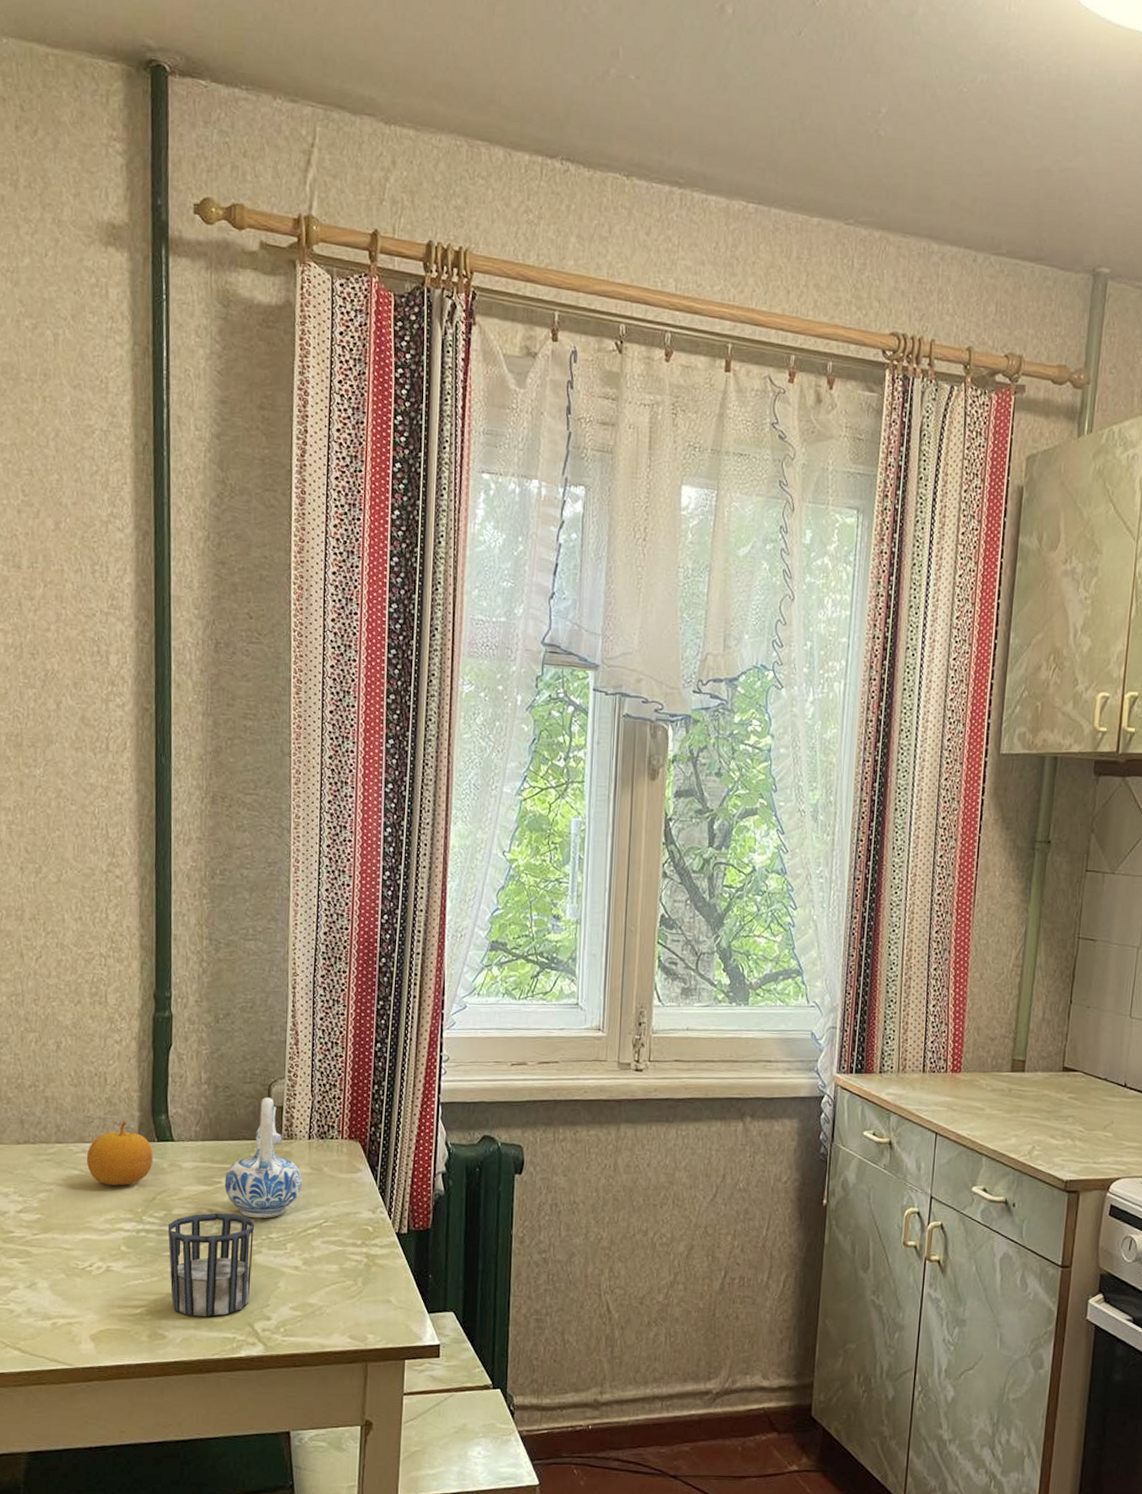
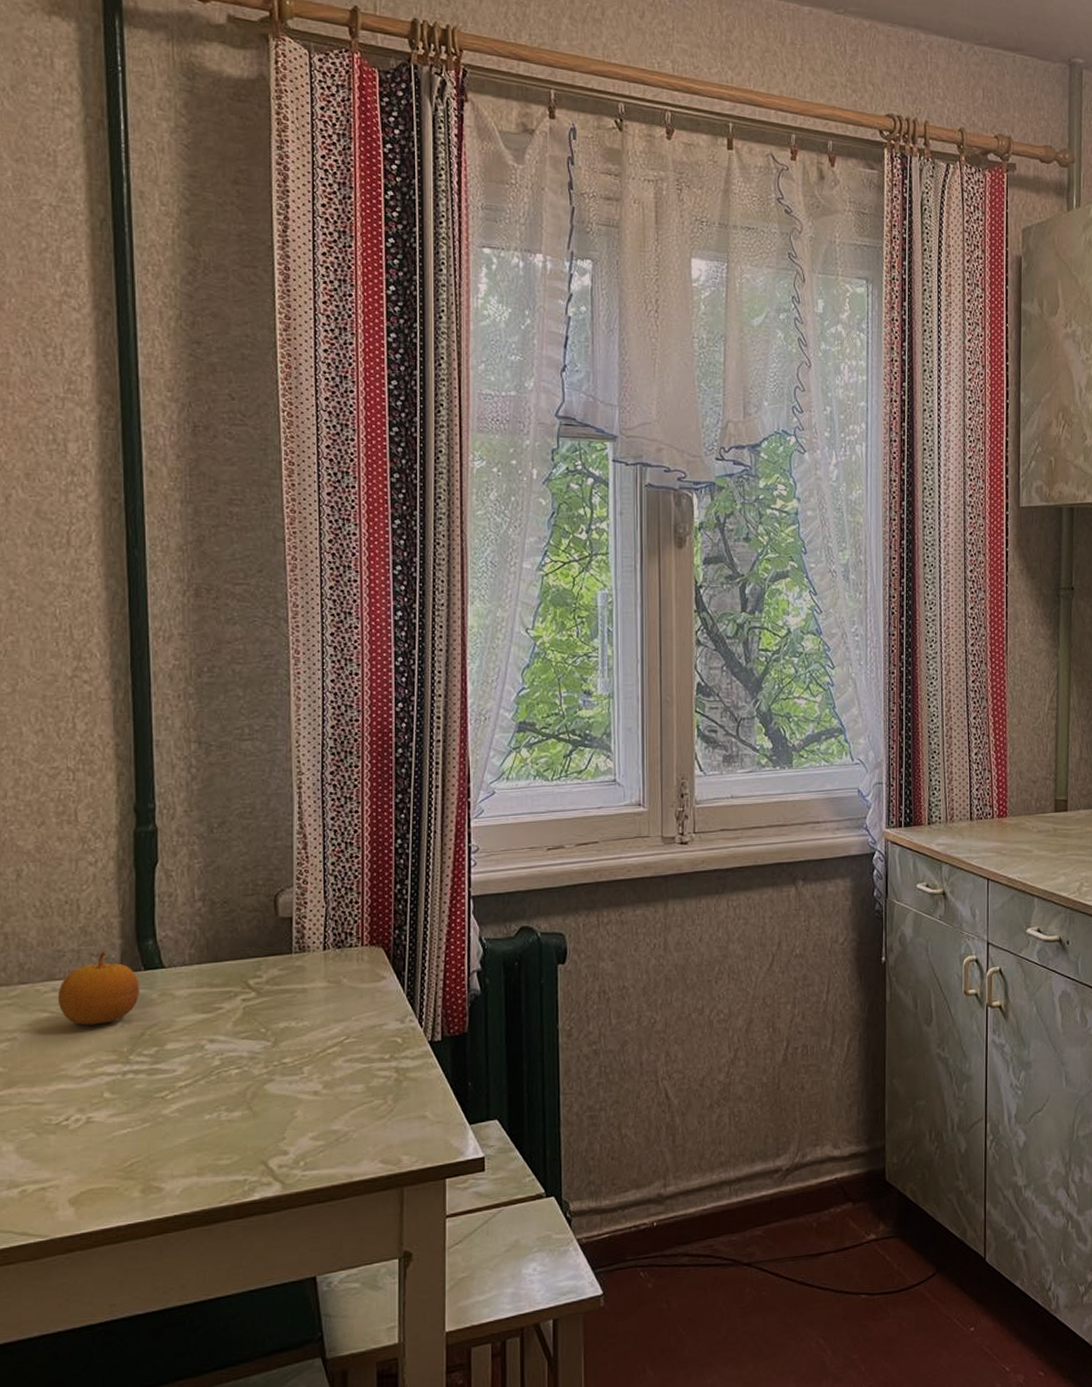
cup: present [167,1213,255,1316] -> none [160,1041,265,1162]
ceramic pitcher: present [224,1097,302,1219] -> none [227,909,318,1044]

